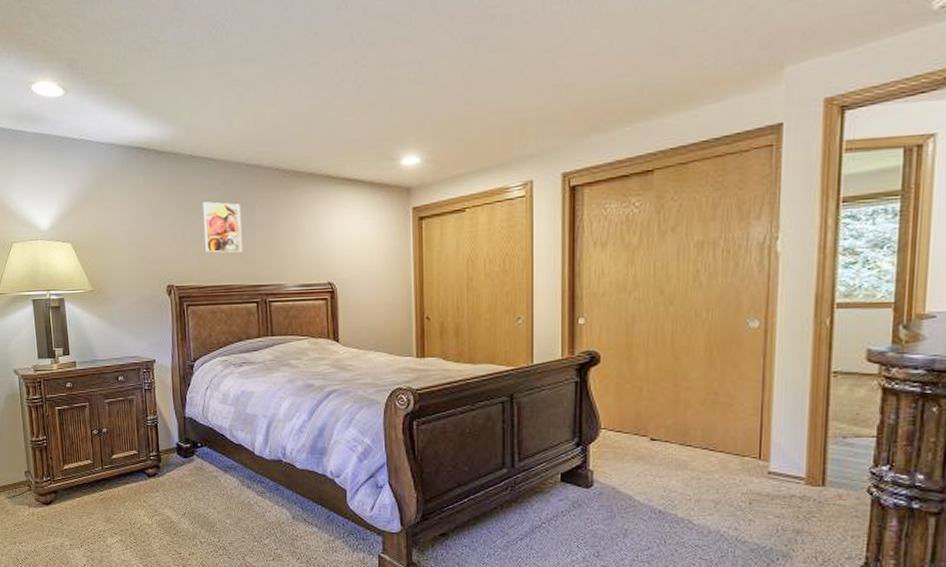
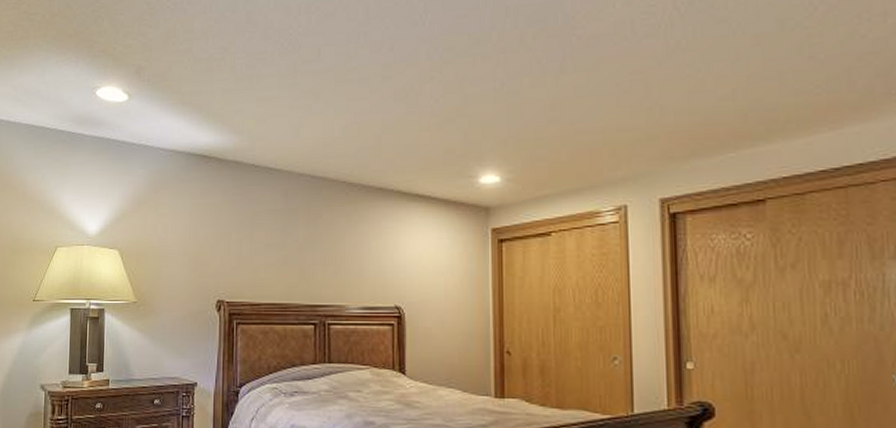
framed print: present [203,201,242,253] -> none [262,213,302,269]

